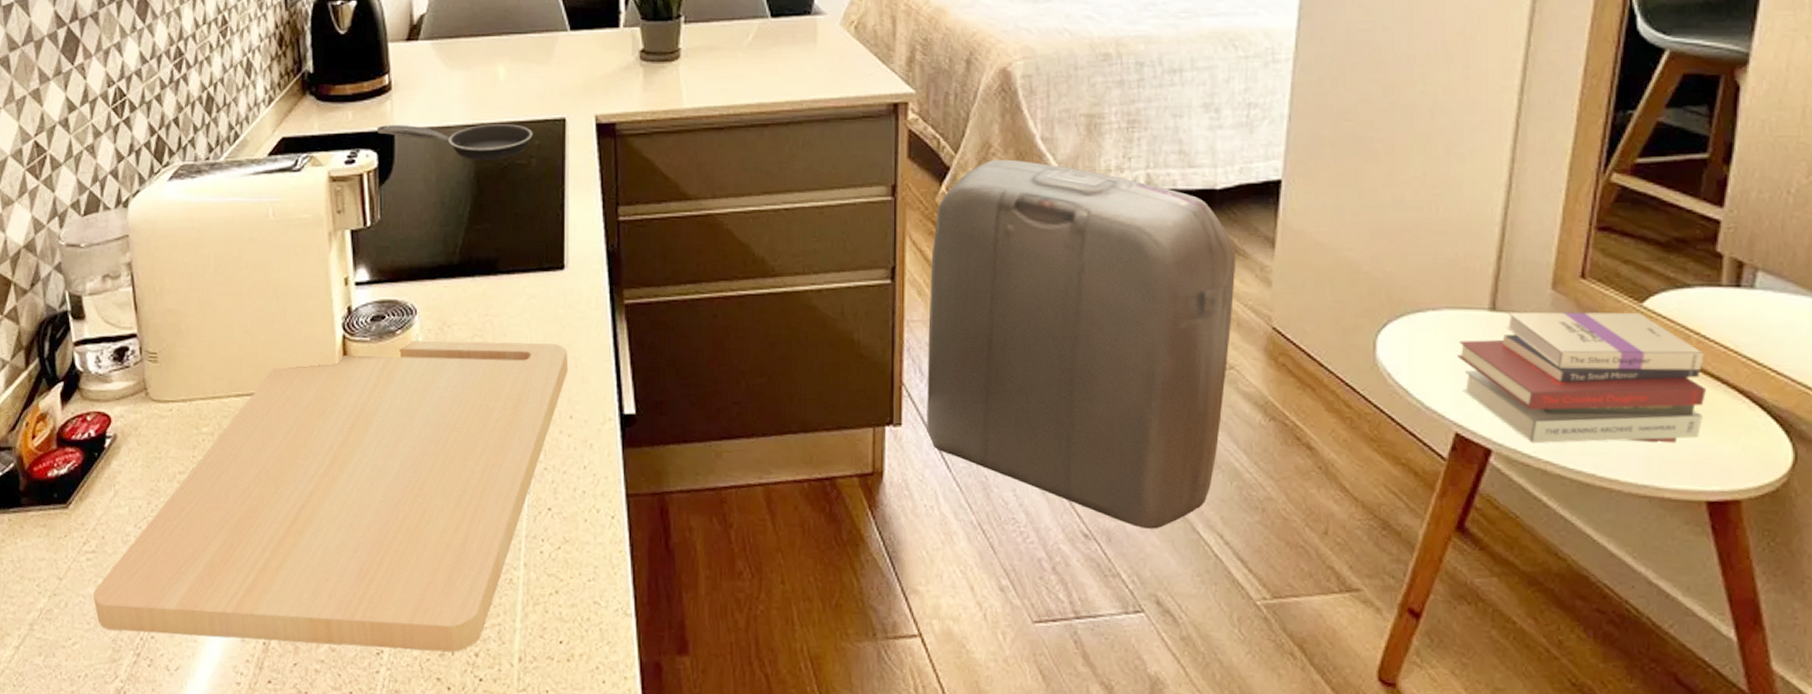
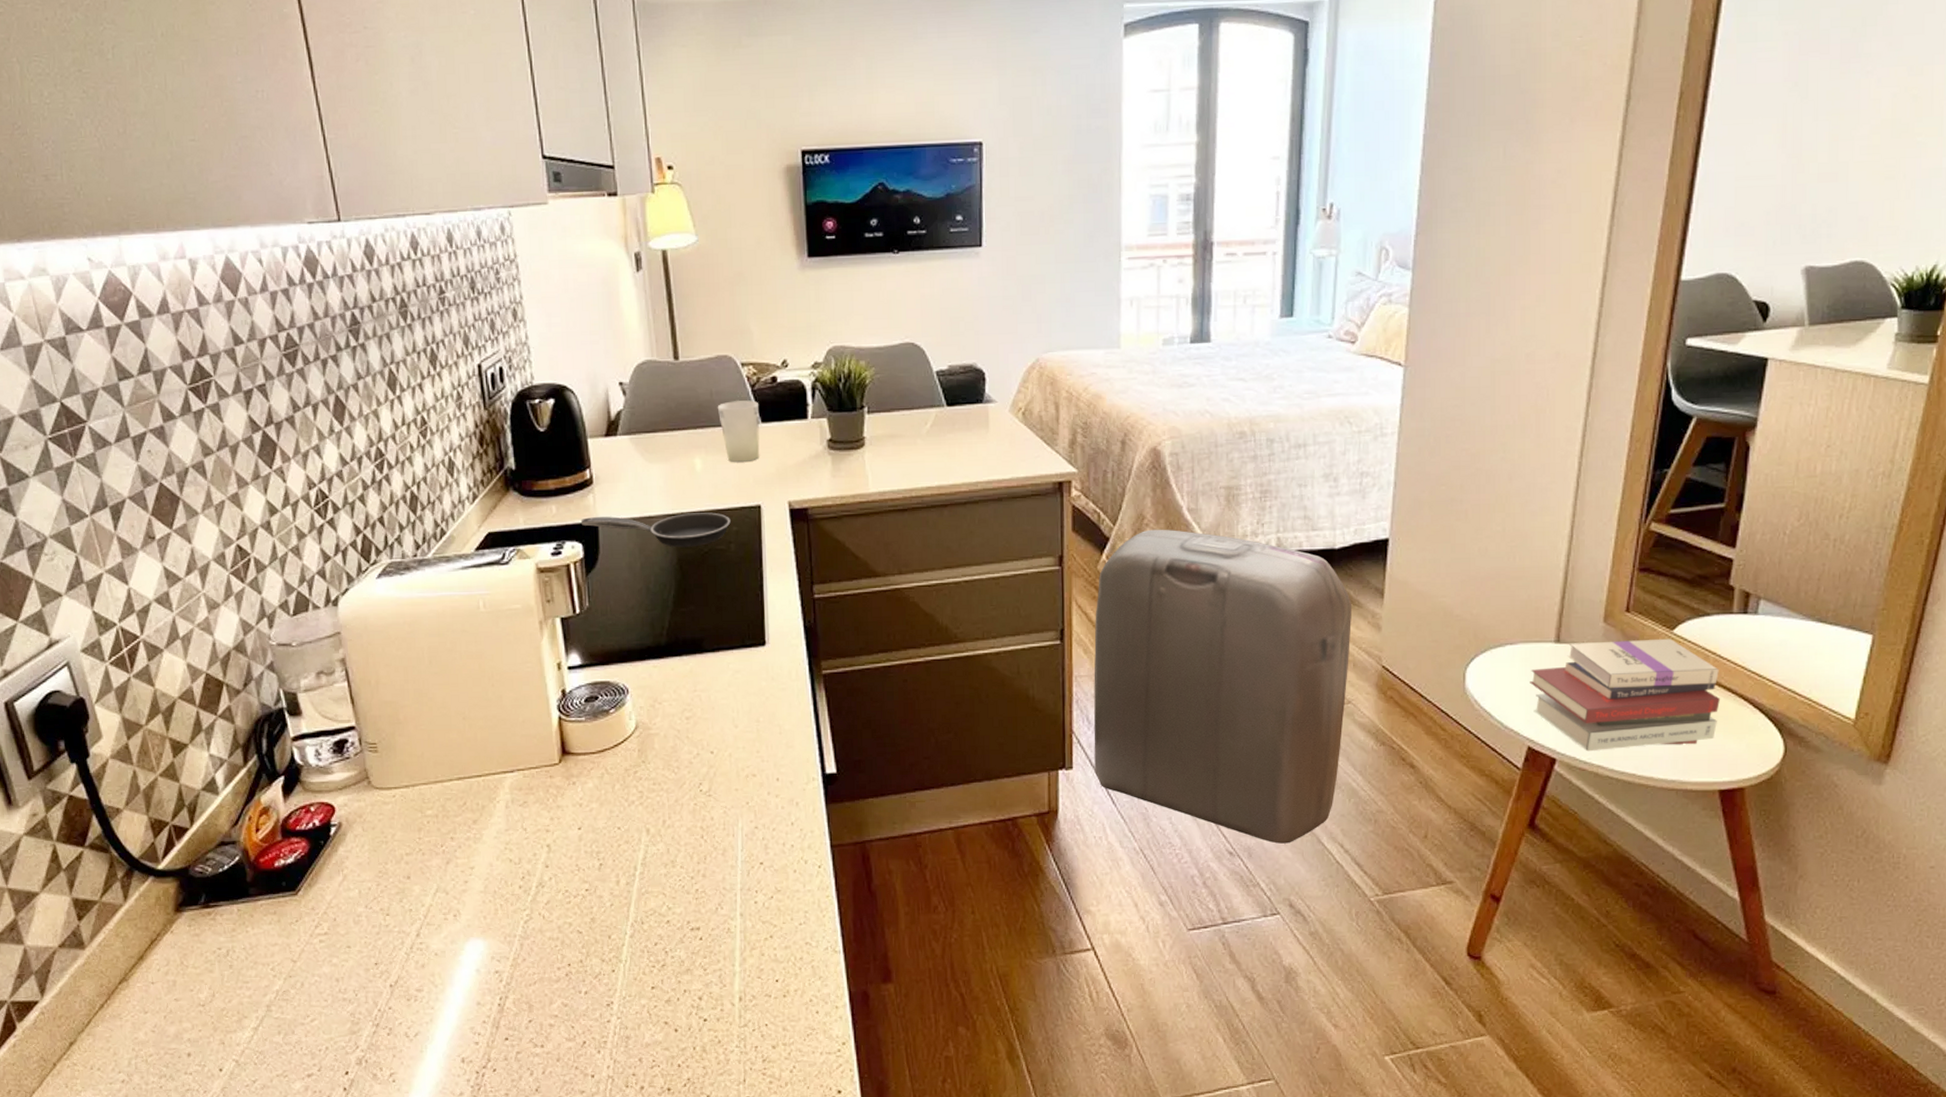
cutting board: present [93,340,569,652] -> none [329,714,774,1005]
cup: none [524,7,567,71] -> present [717,400,760,462]

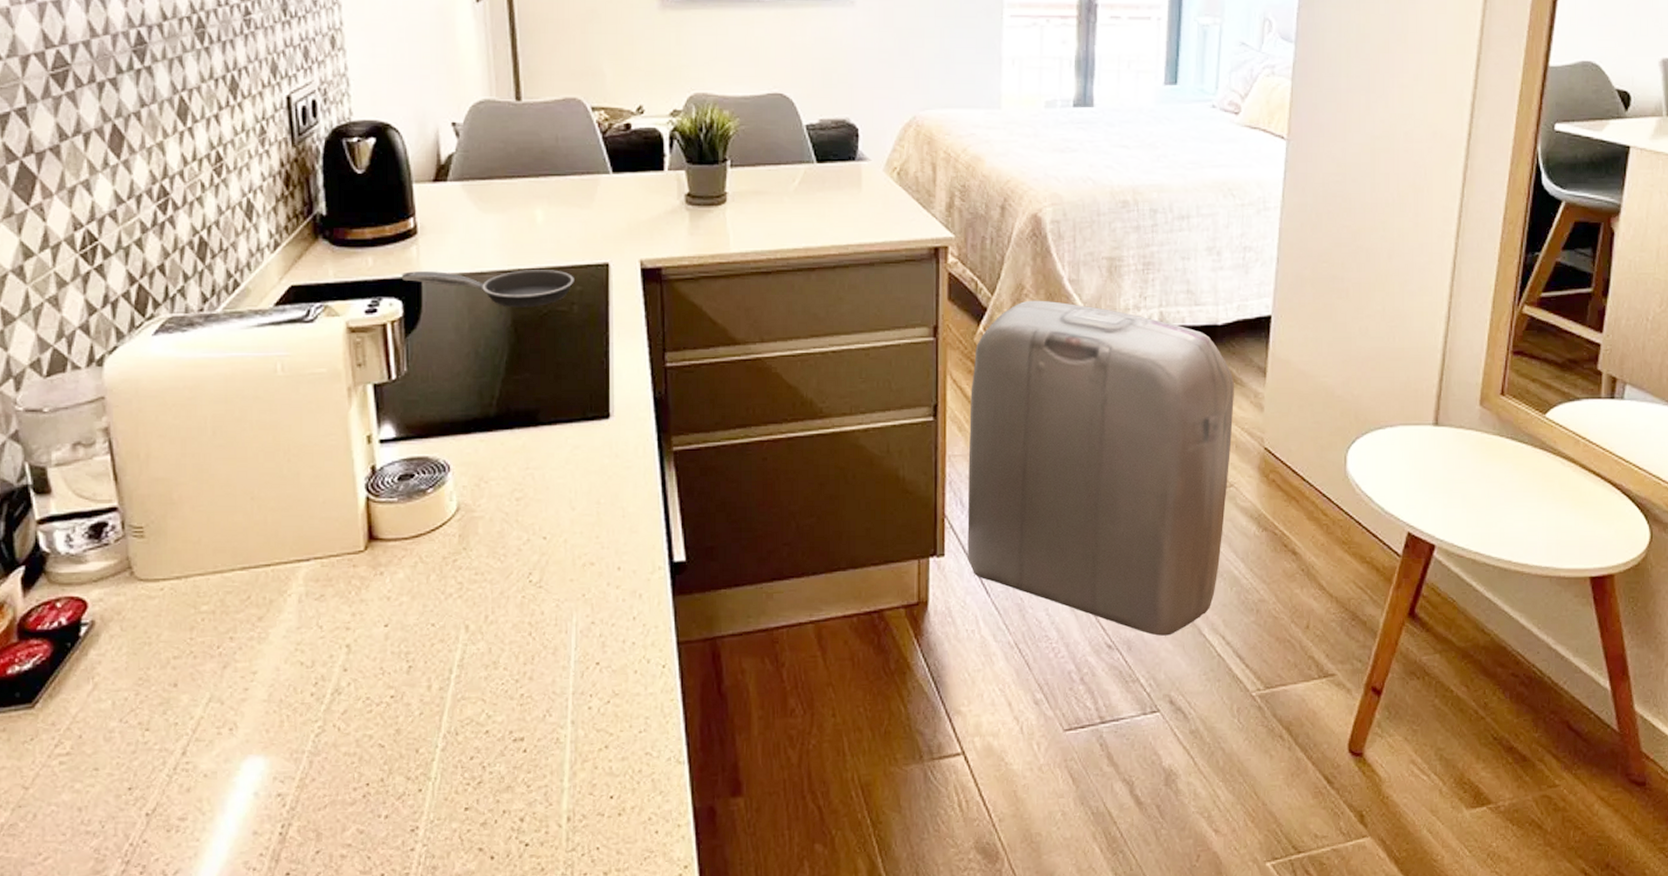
cup: present [717,400,760,462] -> none [563,148,610,215]
books: present [1530,638,1720,752] -> none [1409,422,1590,538]

